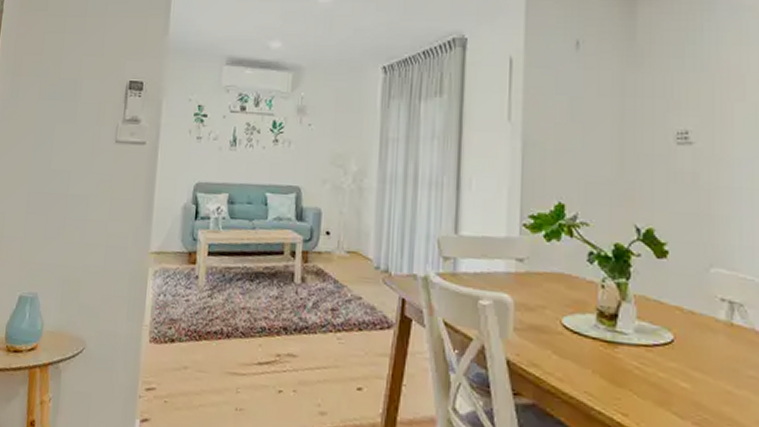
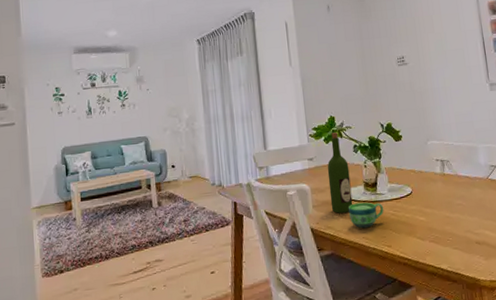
wine bottle: none [541,228,577,349] -> present [327,133,353,213]
cup: none [568,337,624,380] -> present [349,202,384,229]

